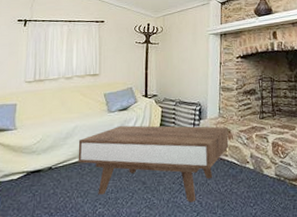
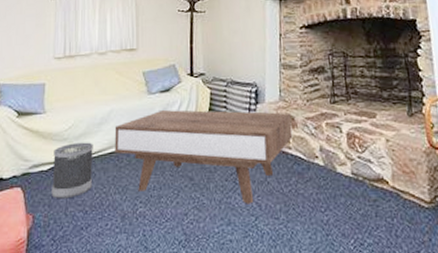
wastebasket: none [20,154,59,204] -> present [51,142,93,199]

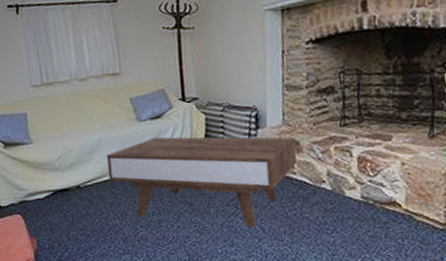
wastebasket: present [51,142,93,199] -> none [47,171,91,225]

